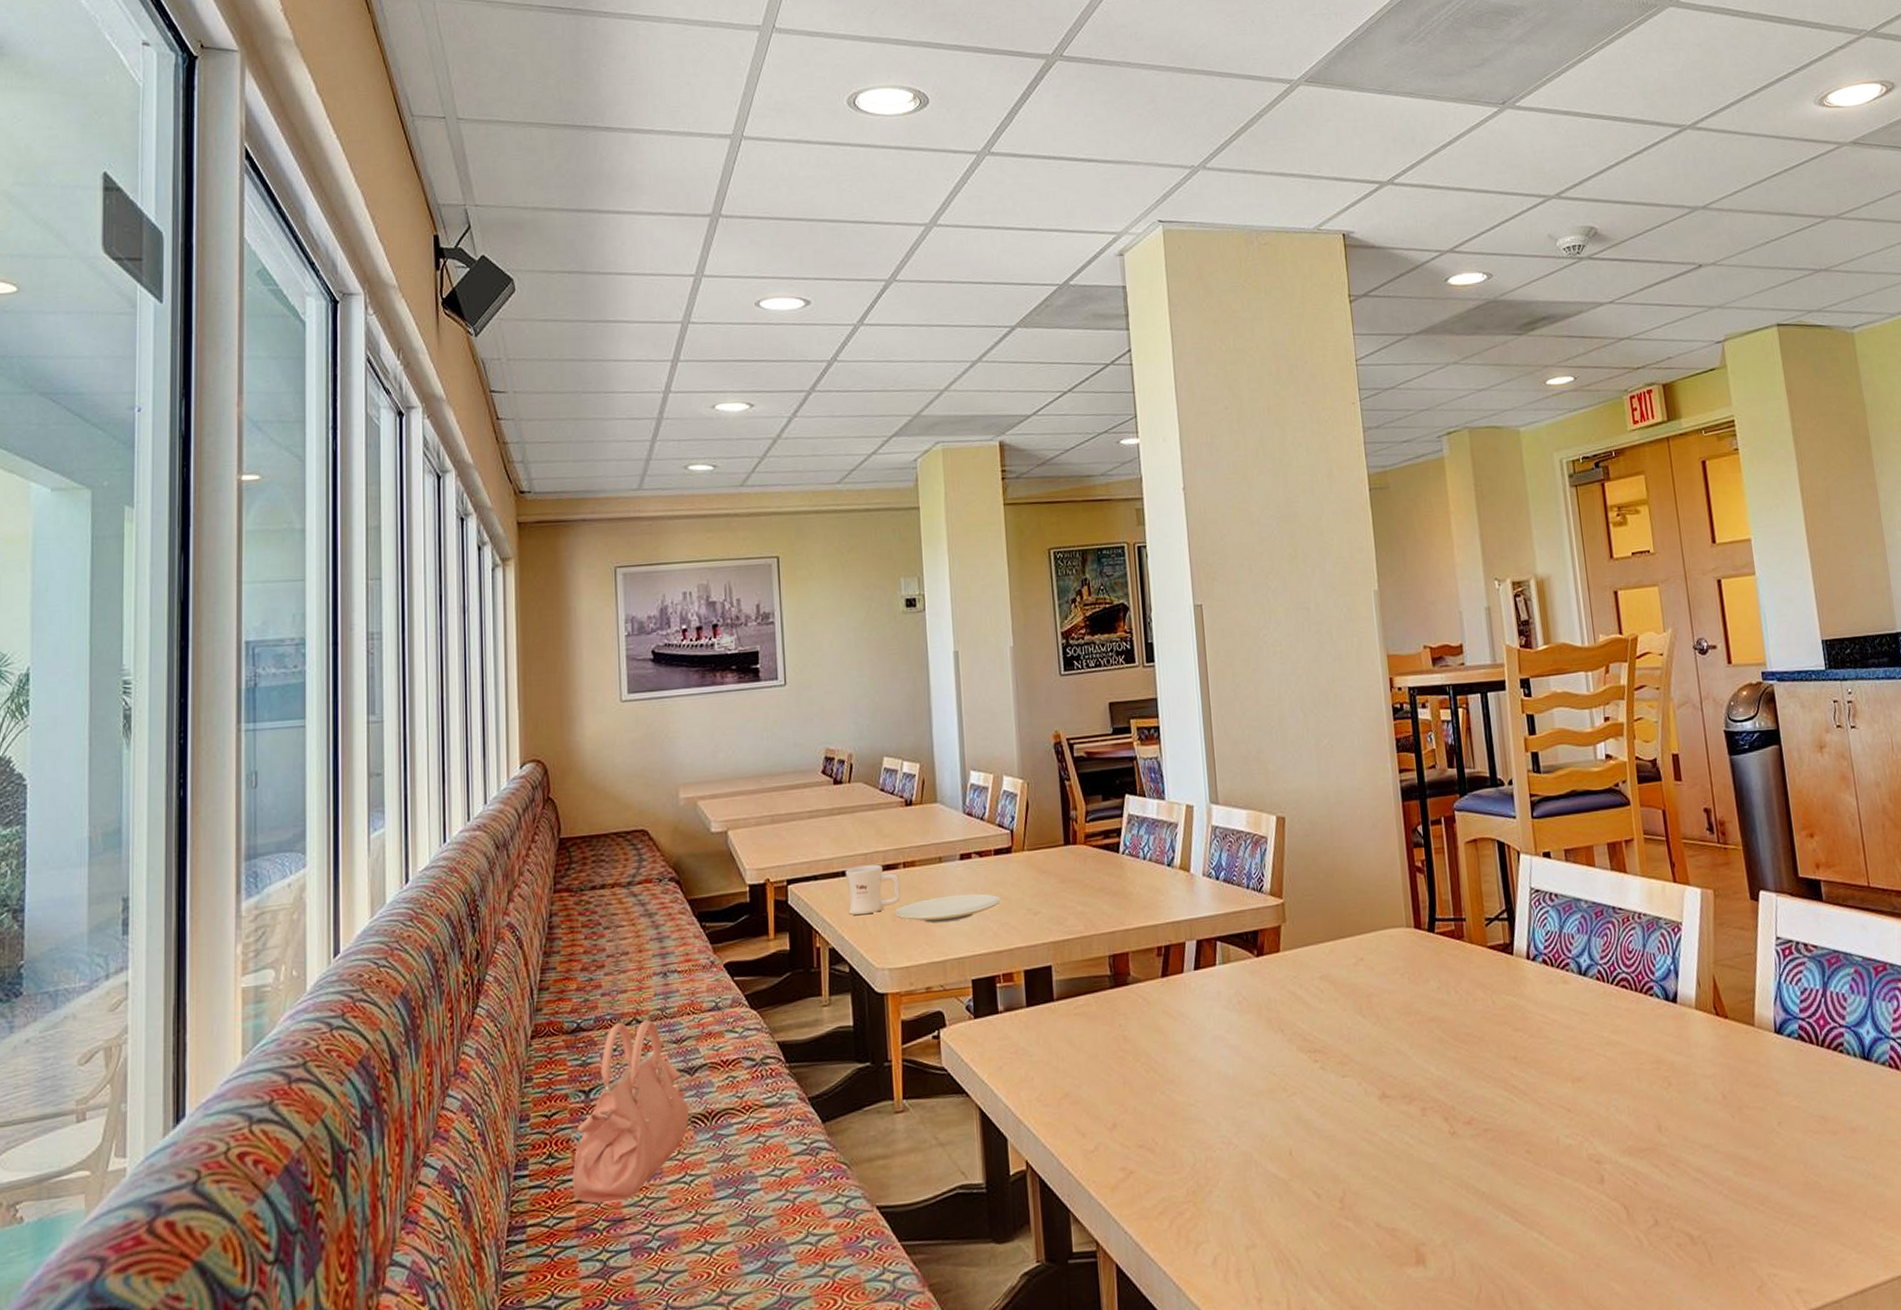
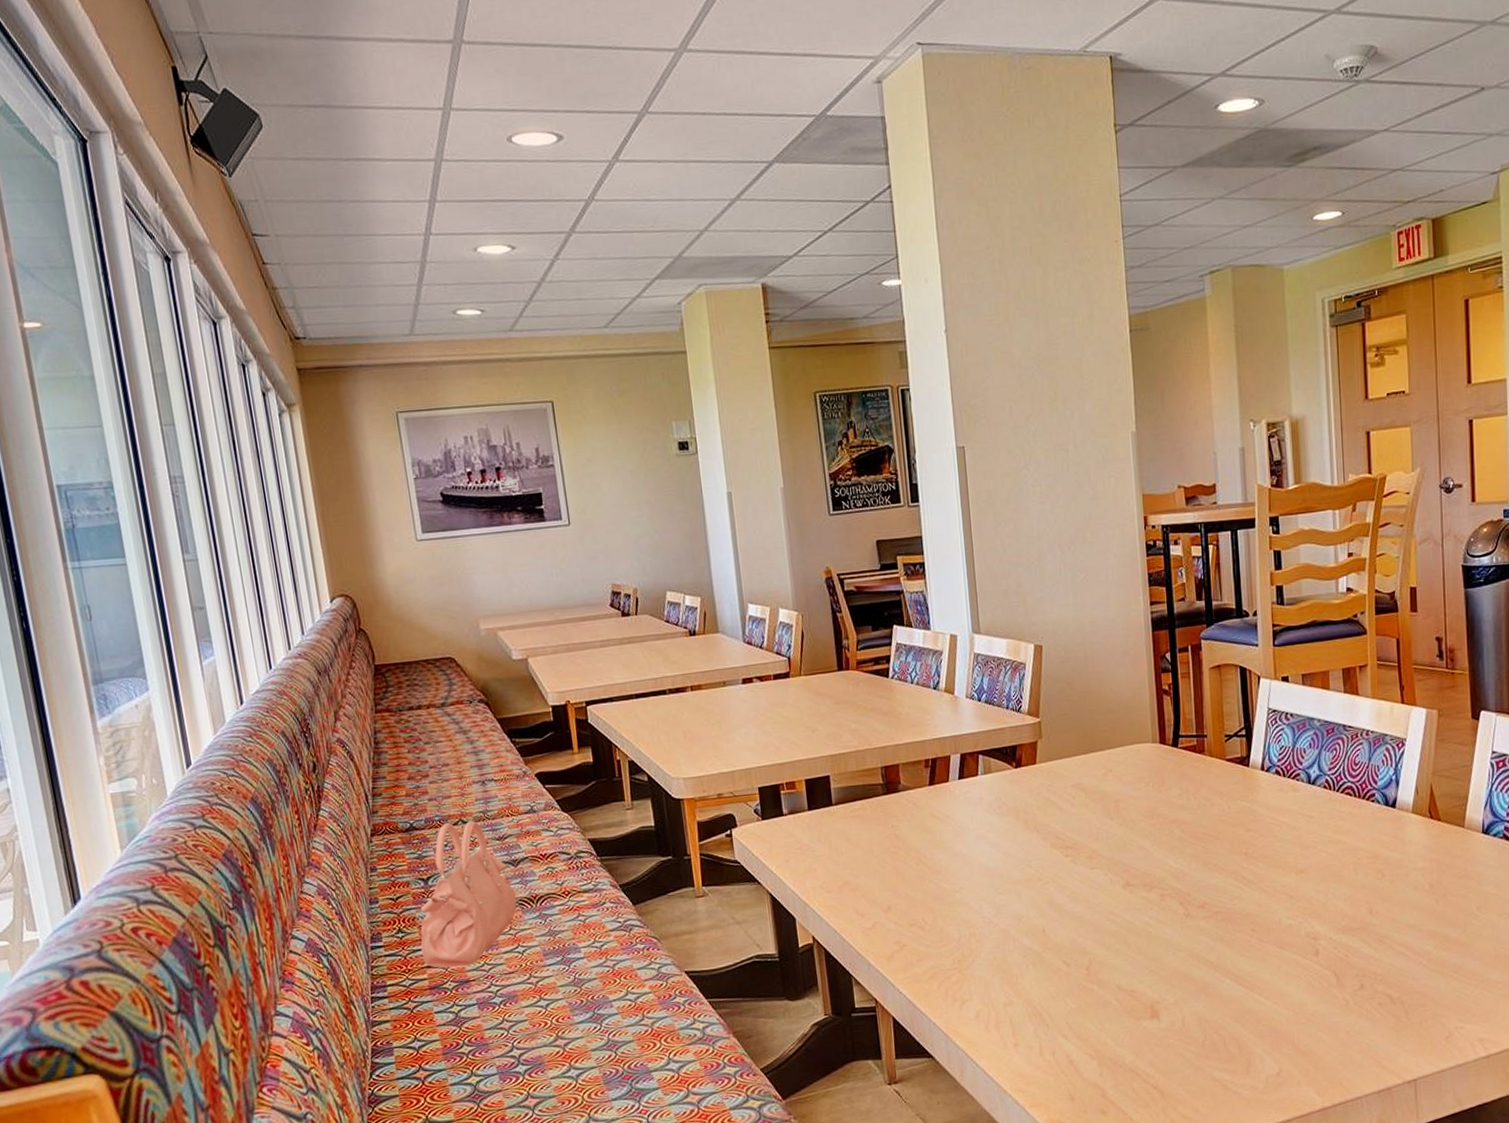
mug: present [845,864,902,916] -> none [637,688,691,733]
plate: present [894,893,1002,923] -> none [685,713,782,739]

